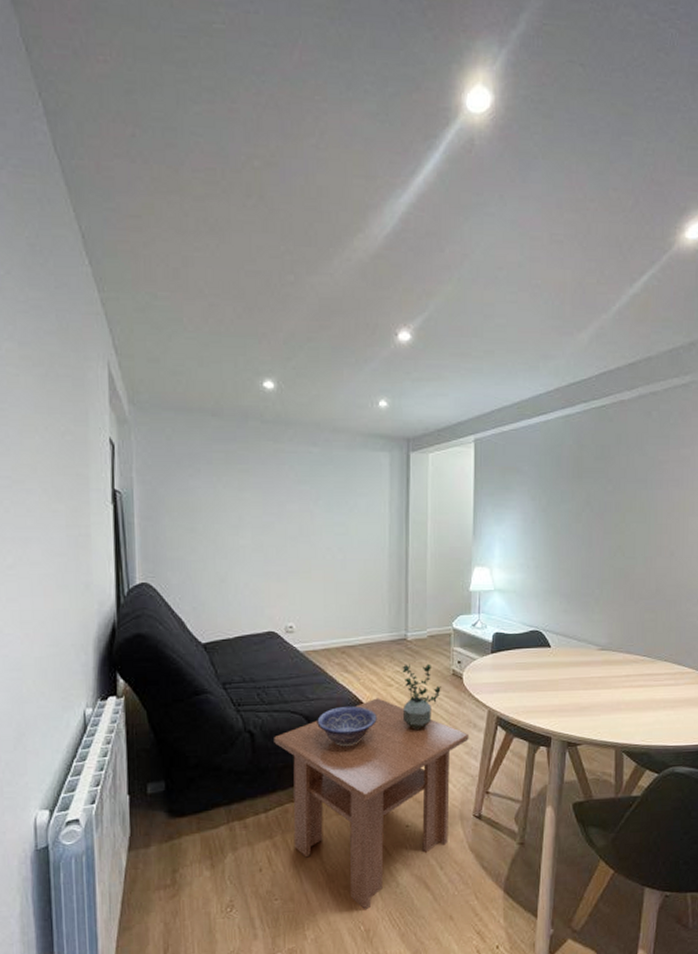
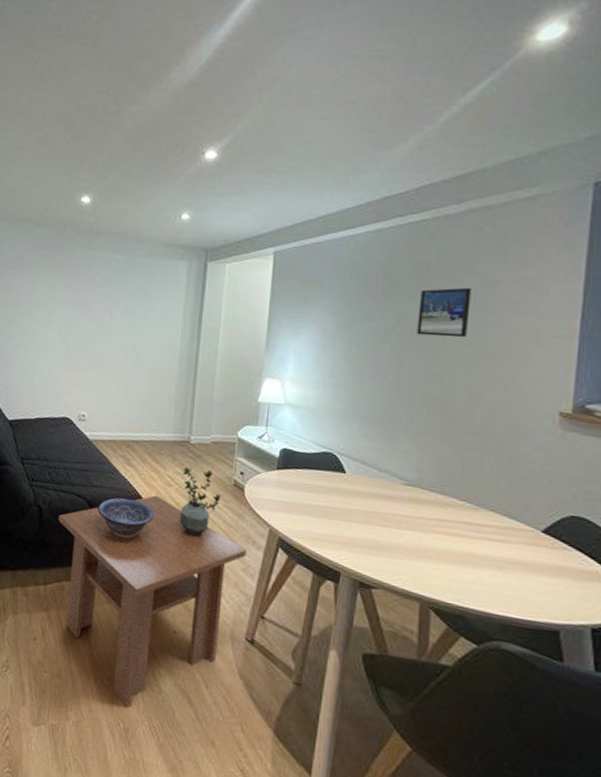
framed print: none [603,468,644,514] -> present [417,287,472,338]

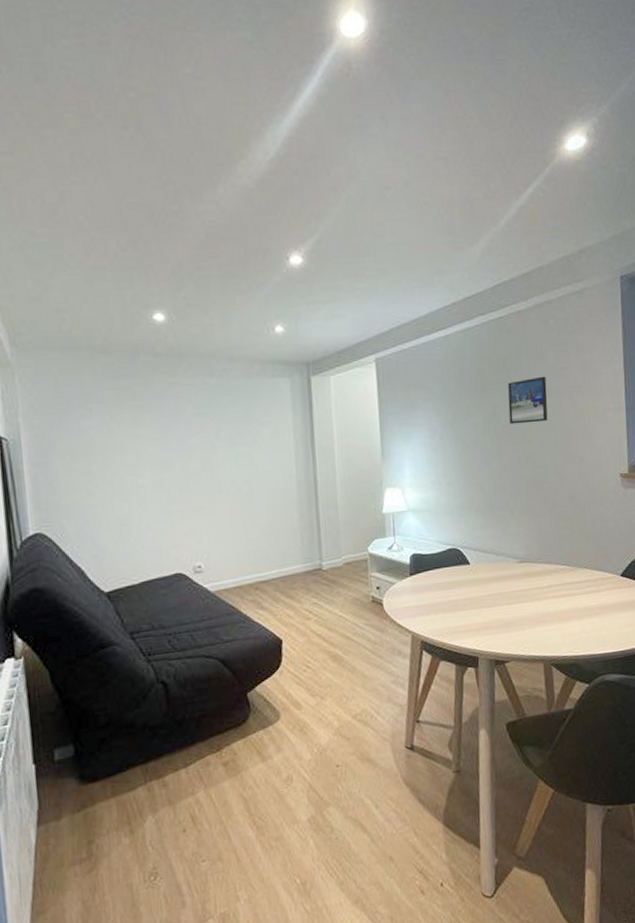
coffee table: present [58,495,247,709] -> none [189,633,394,861]
decorative bowl: present [98,497,154,539] -> none [234,643,297,689]
potted plant: present [179,466,221,536] -> none [319,592,362,664]

